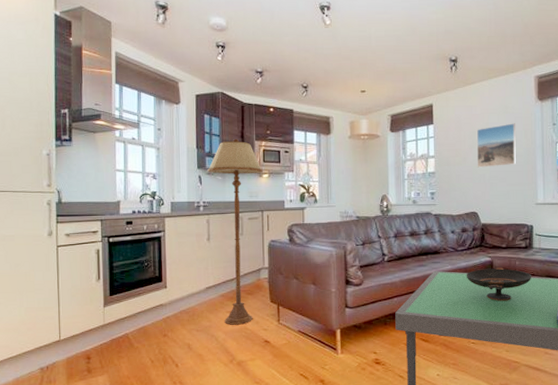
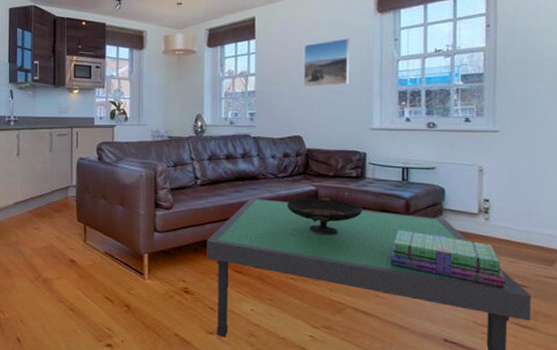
floor lamp: present [207,138,263,325] -> none [19,52,73,242]

